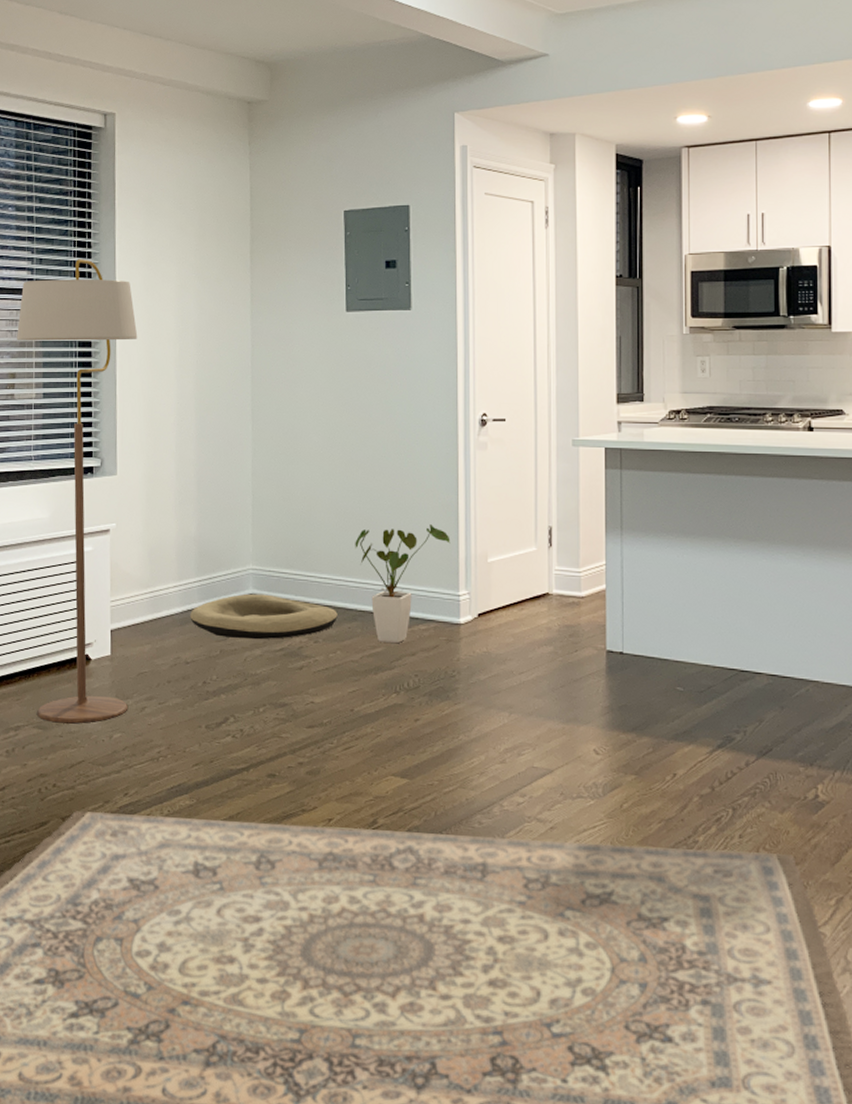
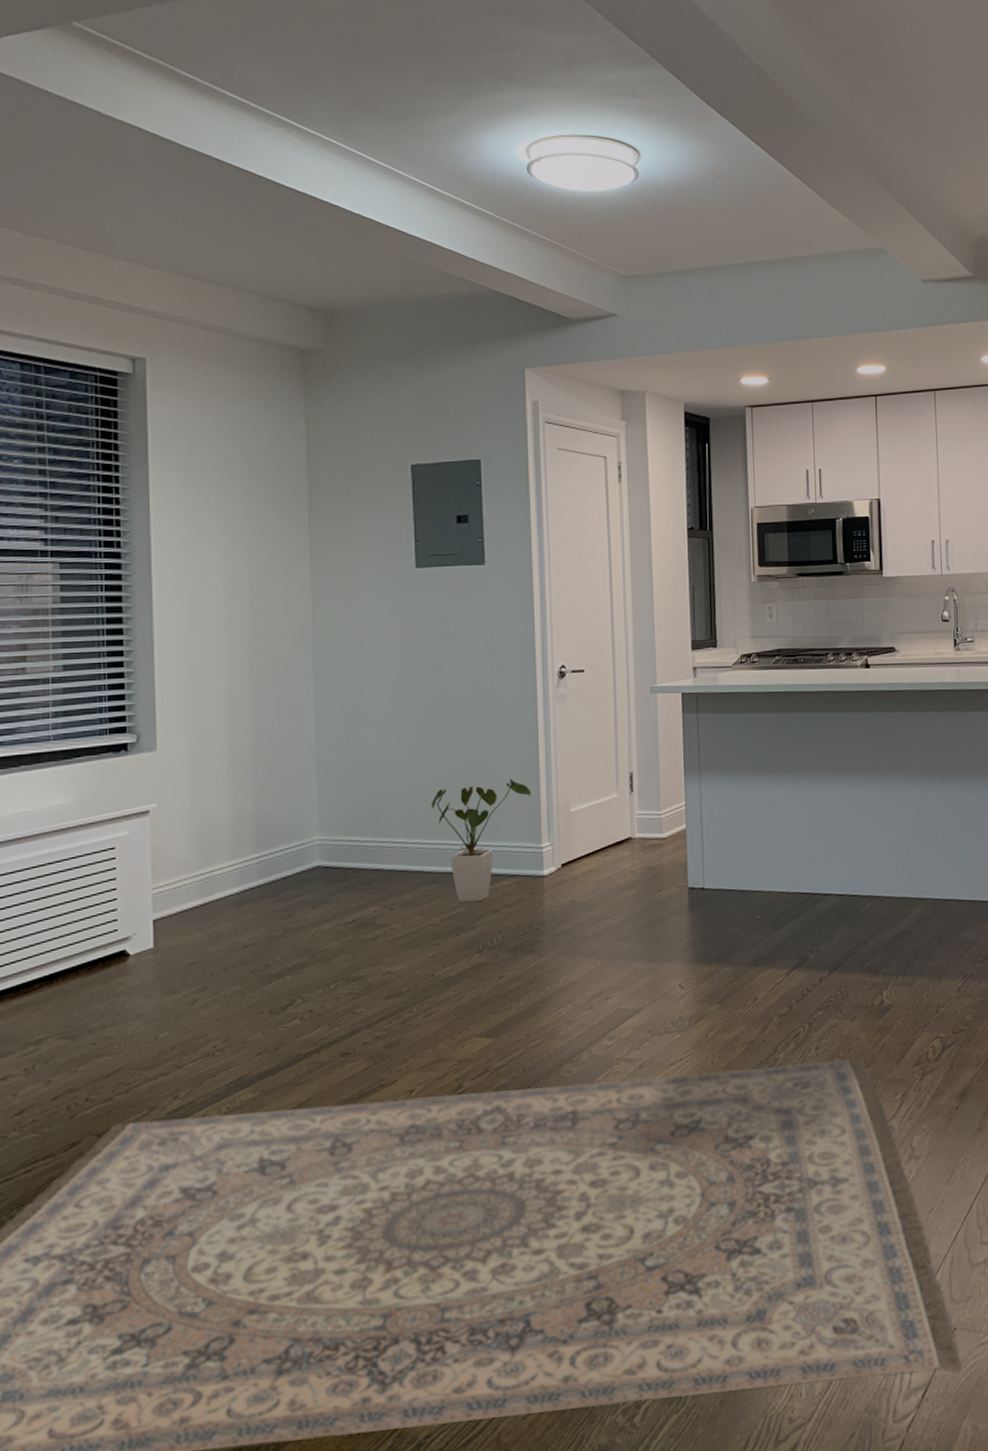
floor lamp: present [17,259,138,724] -> none [28,516,179,1030]
dog bed: present [190,593,338,640] -> none [248,865,414,915]

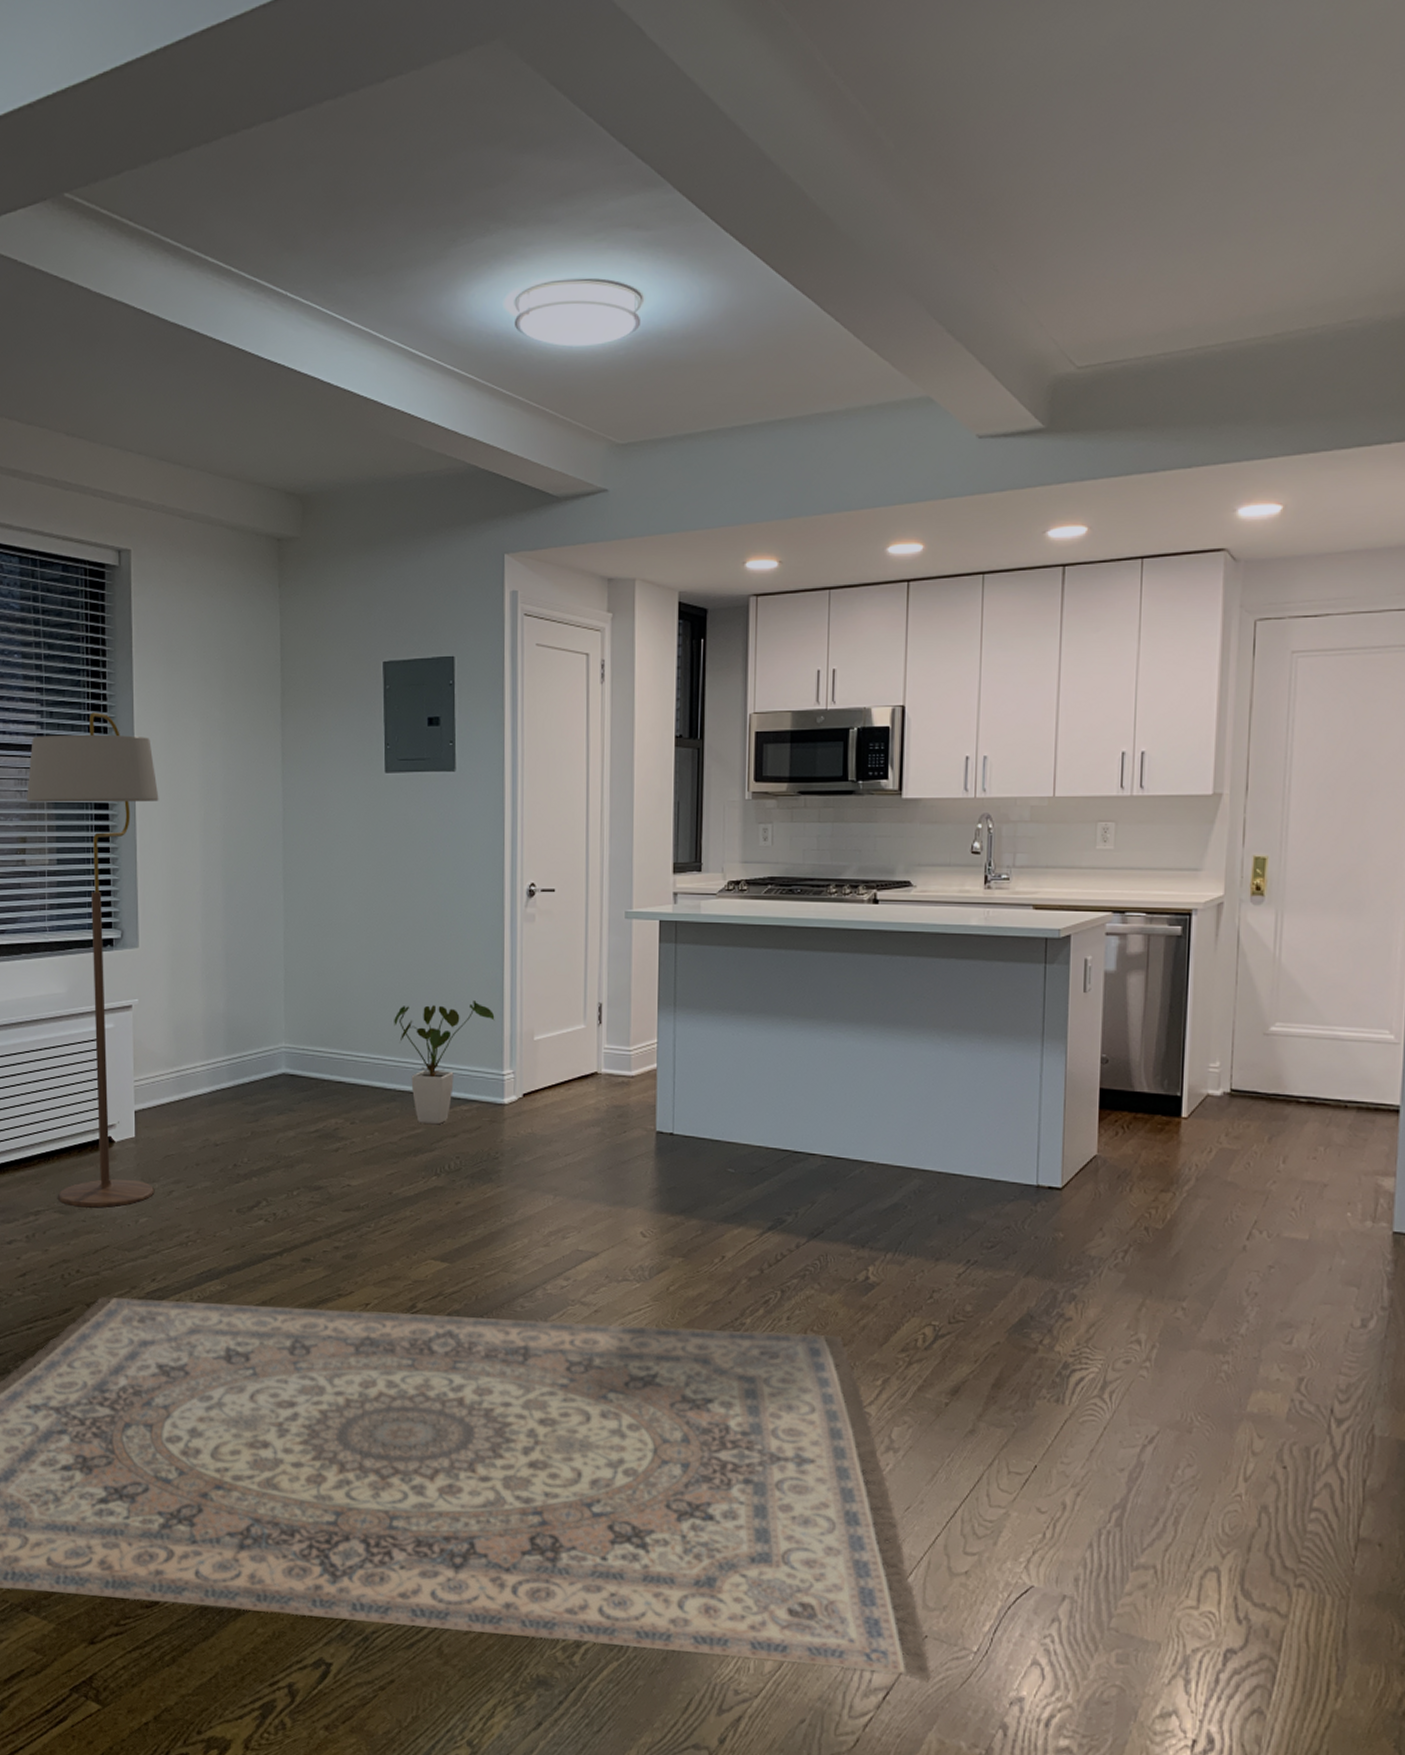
floor lamp: none [28,516,179,1030] -> present [27,712,159,1208]

